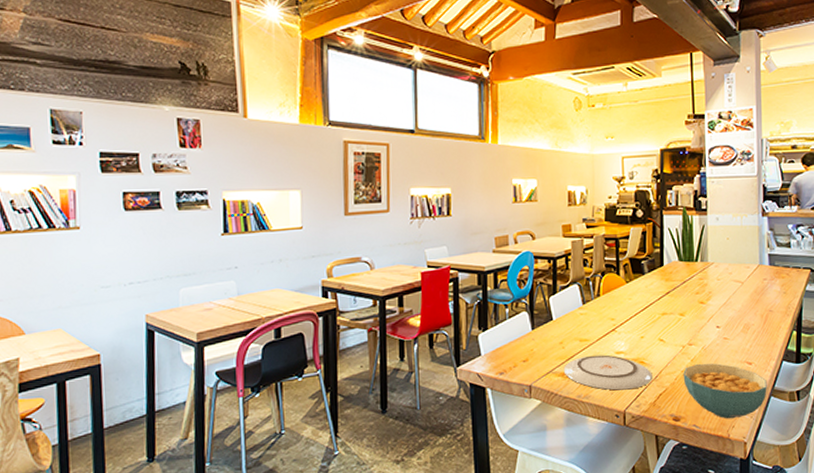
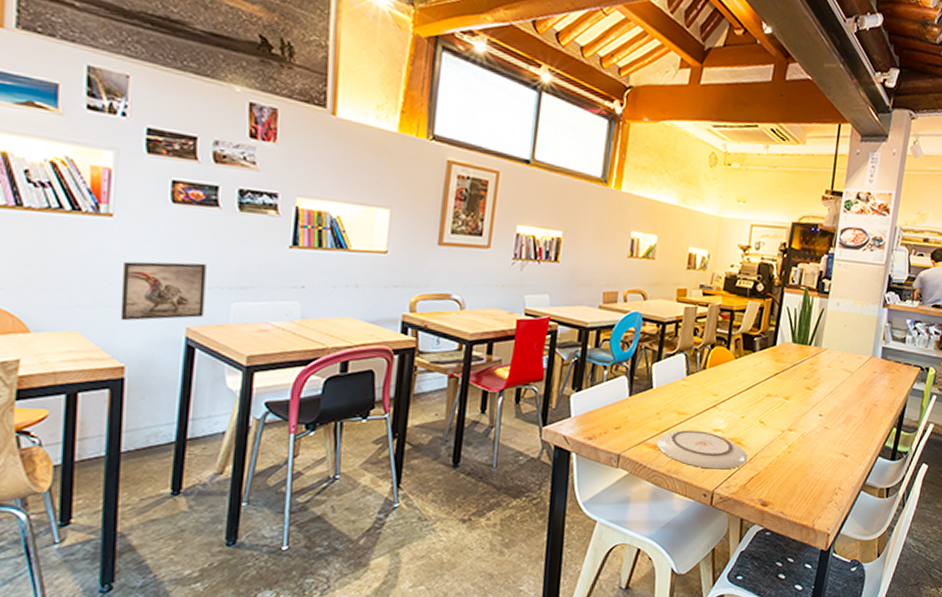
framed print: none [91,258,159,316] -> present [120,261,206,321]
cereal bowl: present [683,363,767,419] -> none [777,450,860,510]

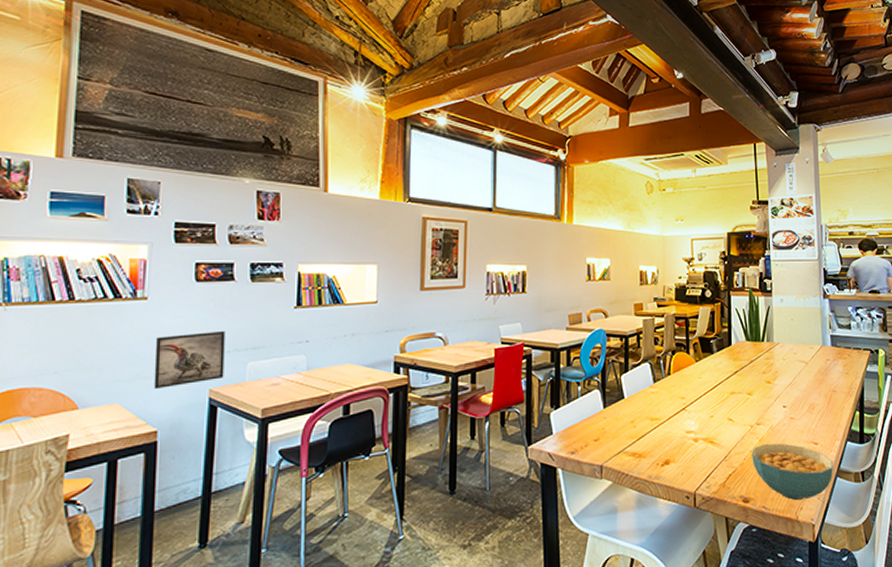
plate: present [656,430,748,470] -> none [634,434,722,471]
cereal bowl: none [777,450,860,510] -> present [752,443,833,501]

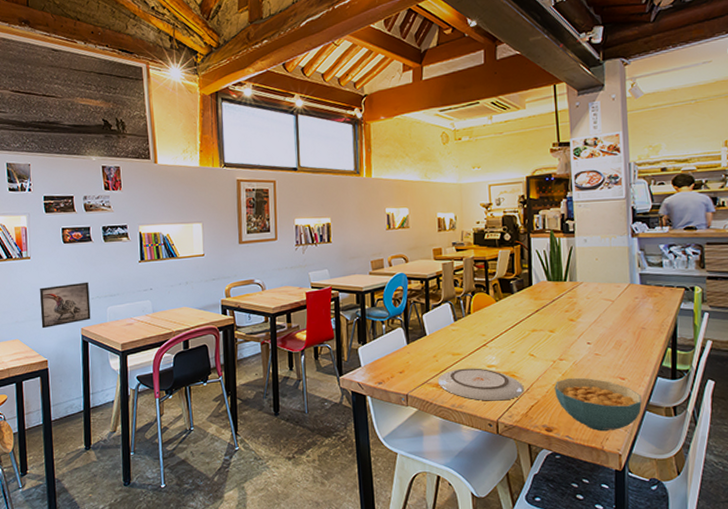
plate: none [634,434,722,471] -> present [437,368,524,401]

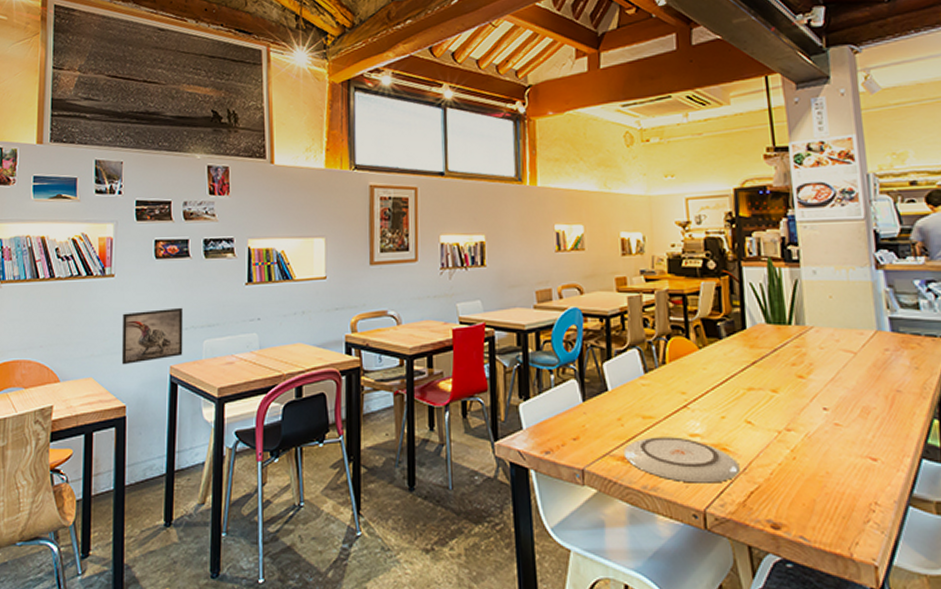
cereal bowl: present [554,377,642,432] -> none [781,455,903,533]

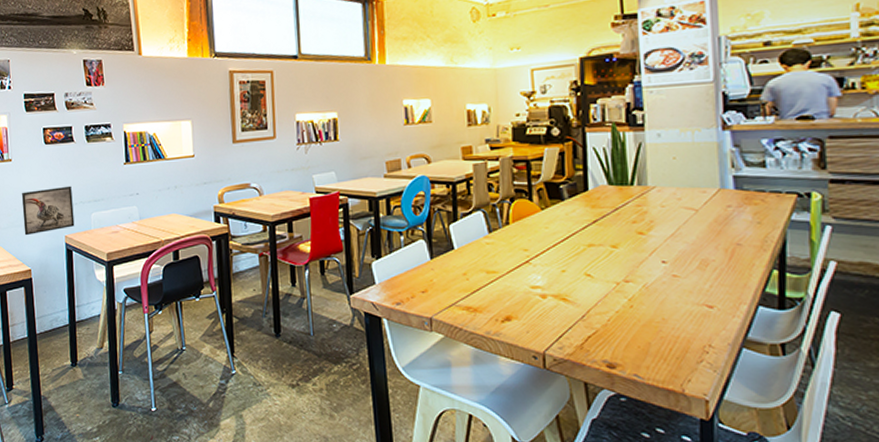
plate: present [623,437,740,483] -> none [468,289,578,329]

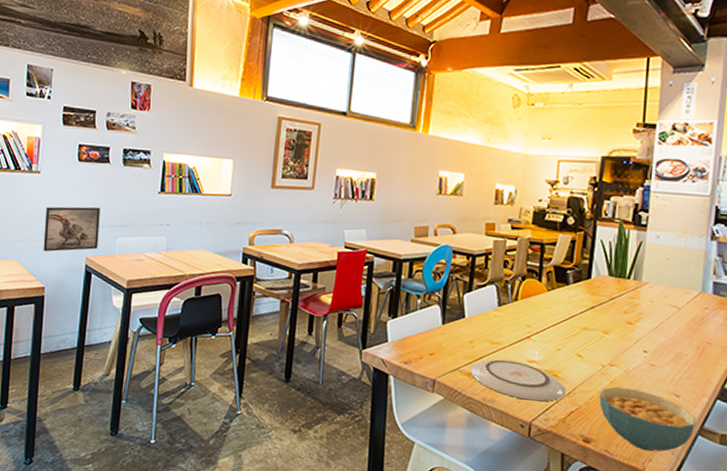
plate: none [468,289,578,329] -> present [470,359,566,402]
cereal bowl: none [618,303,737,371] -> present [599,386,696,452]

